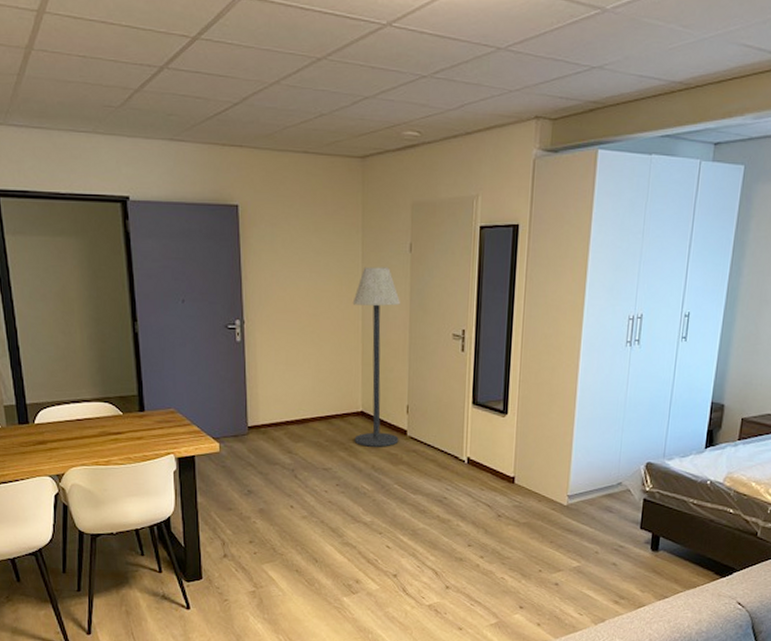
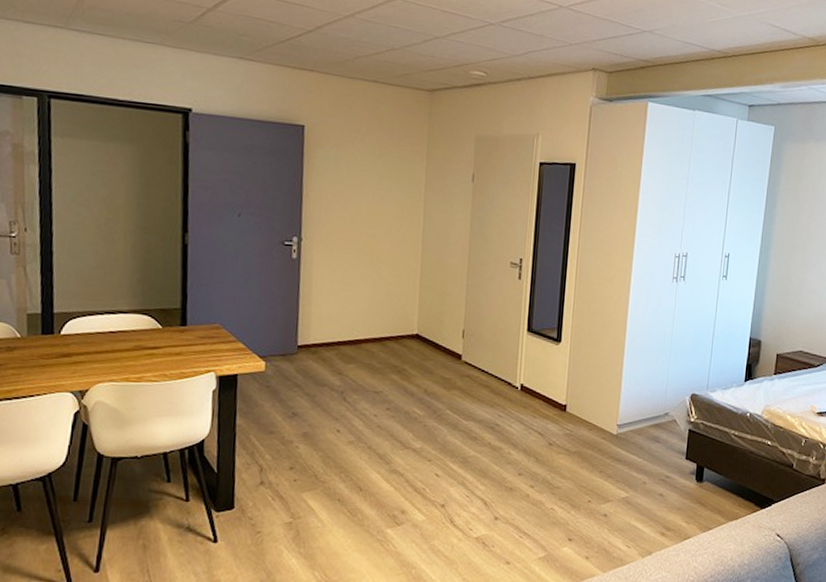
floor lamp: present [352,266,400,447] -> none [407,192,461,371]

